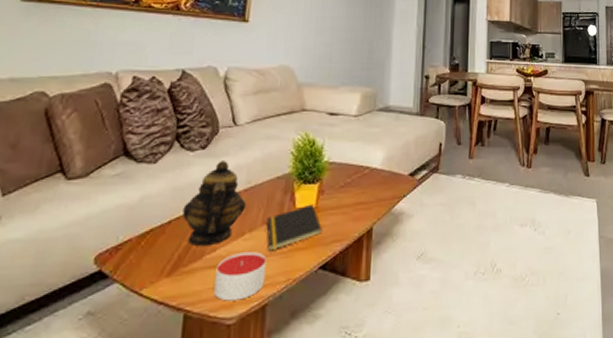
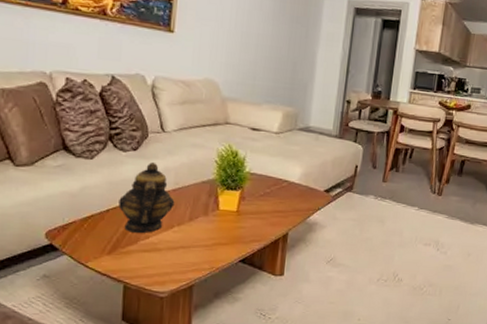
candle: present [214,252,267,301] -> none [148,242,193,279]
notepad: present [266,204,322,251] -> none [193,208,243,243]

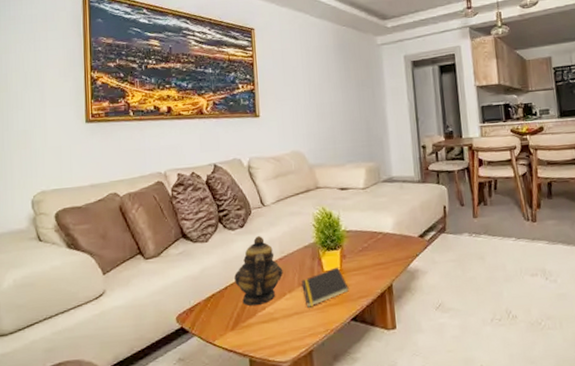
notepad: none [193,208,243,243] -> present [302,267,349,308]

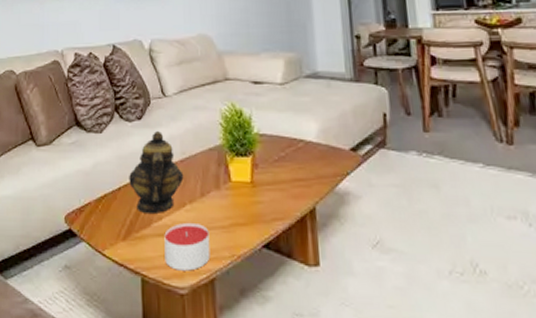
candle: none [268,308,308,349] -> present [164,223,210,271]
notepad: present [302,267,349,308] -> none [205,178,261,224]

